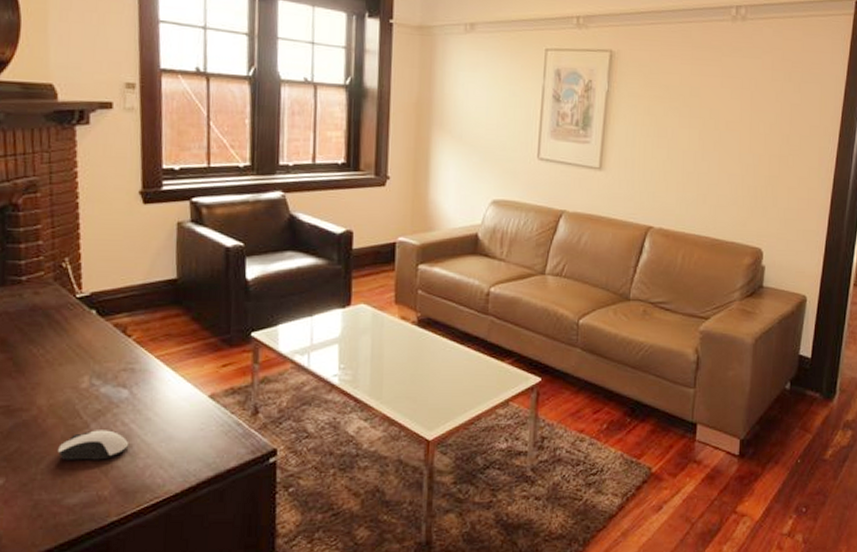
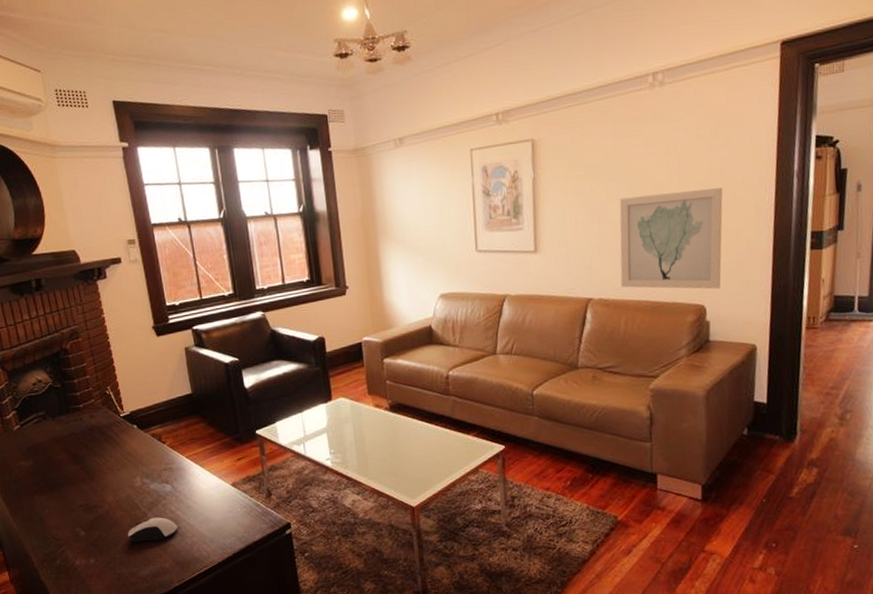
wall art: none [683,126,790,234] -> present [619,188,723,290]

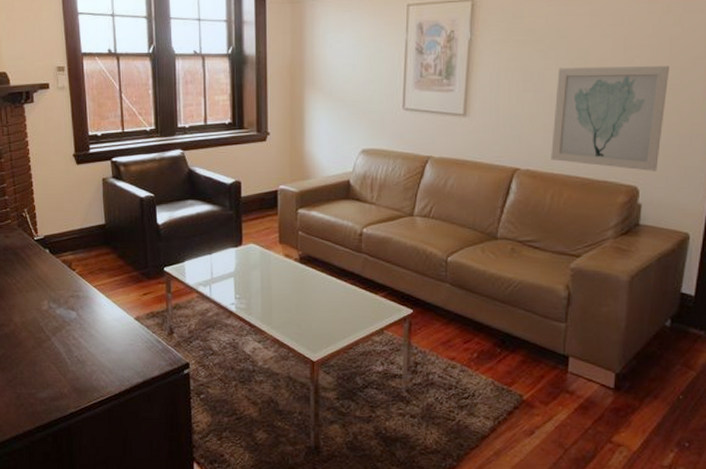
computer mouse: present [128,517,177,542] -> none [31,342,78,365]

